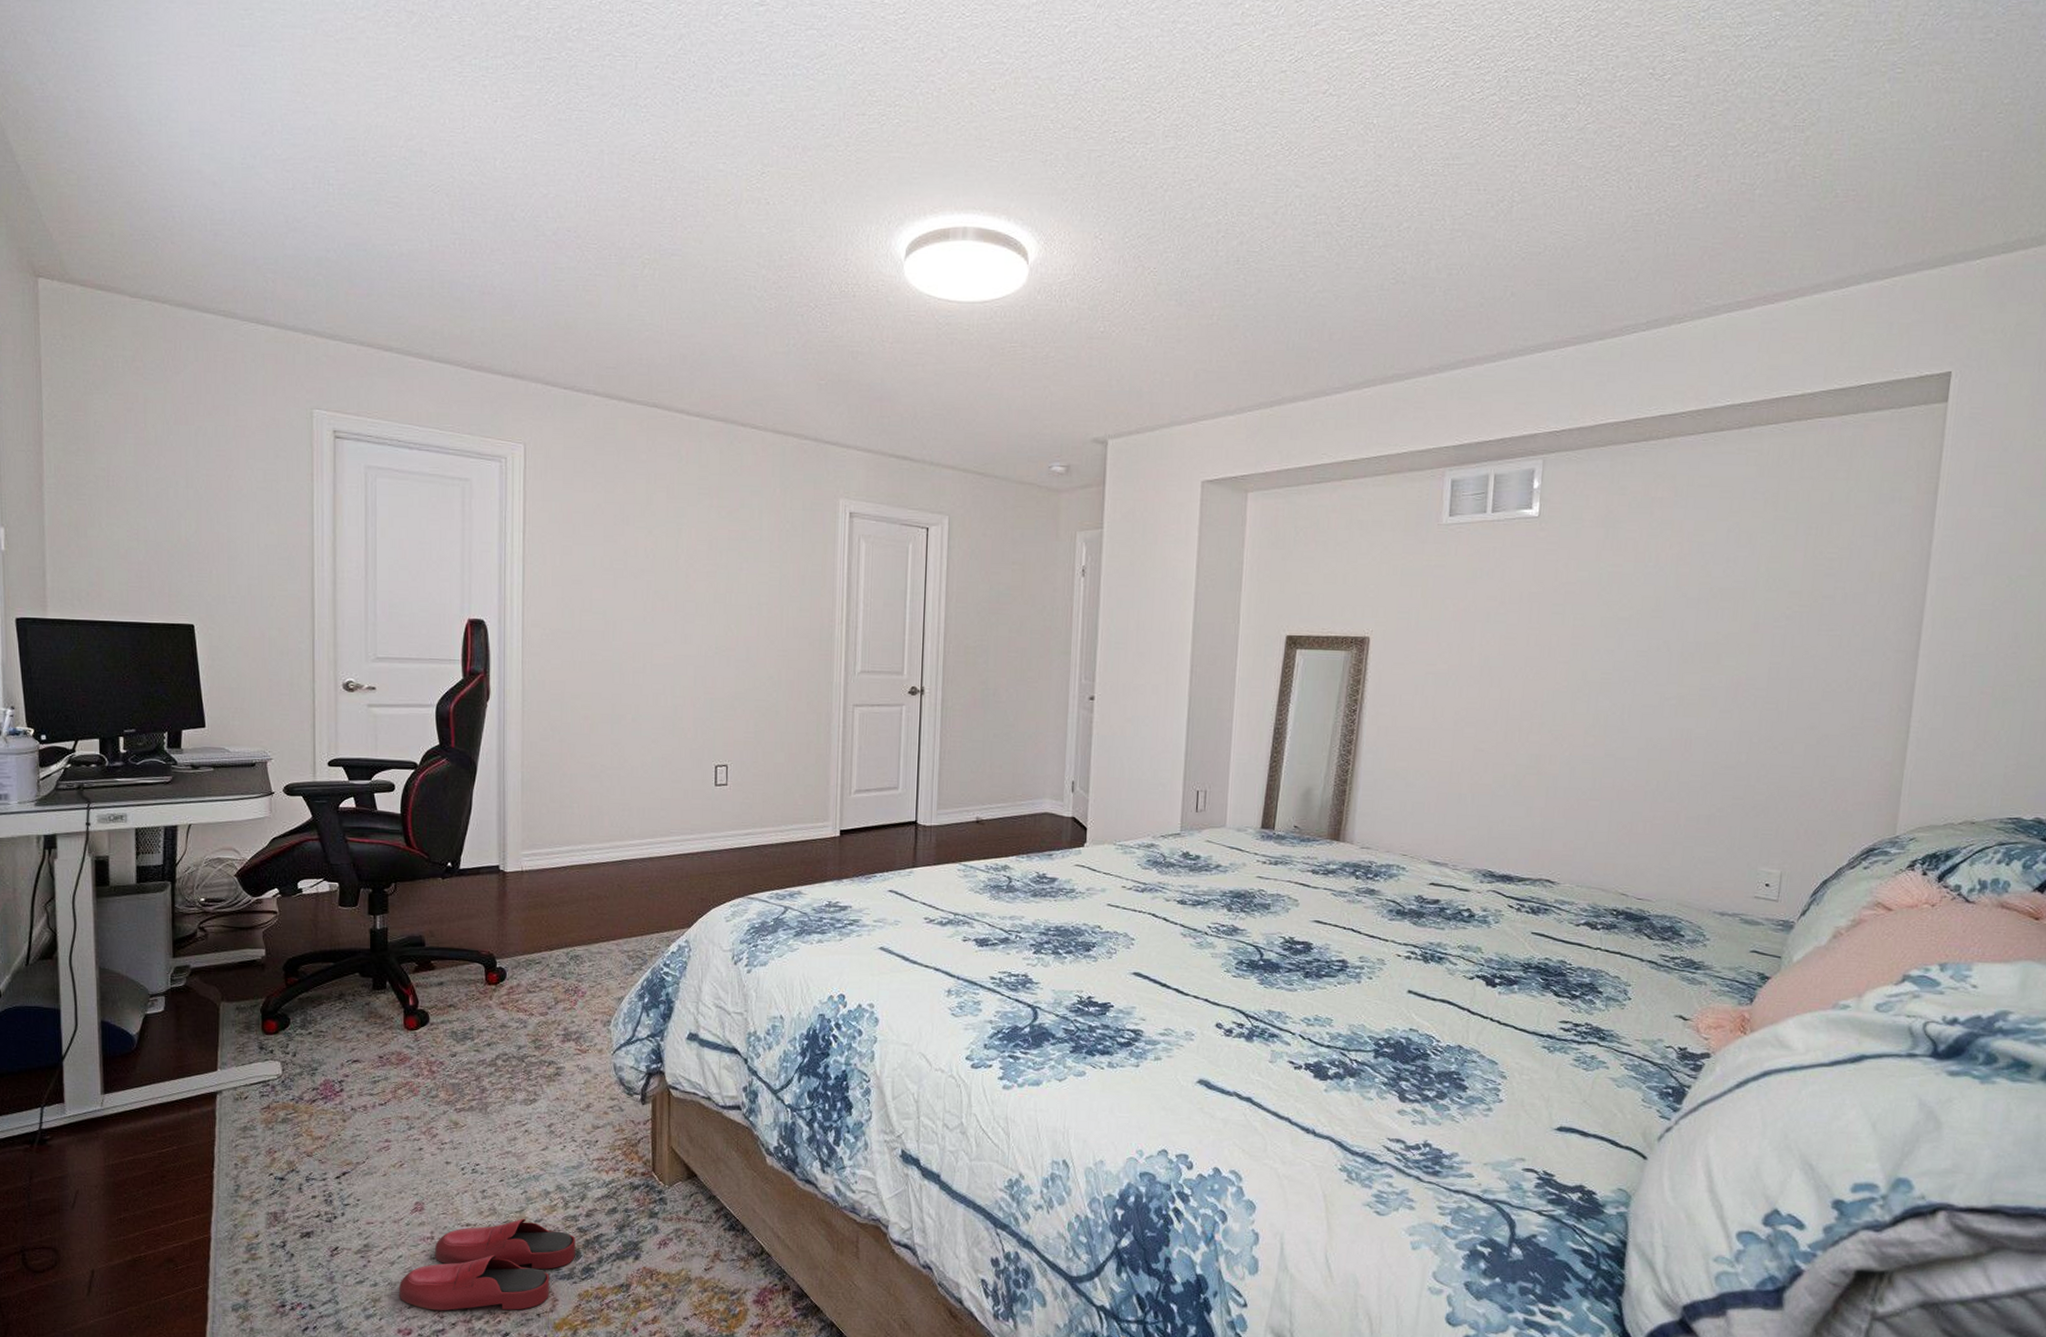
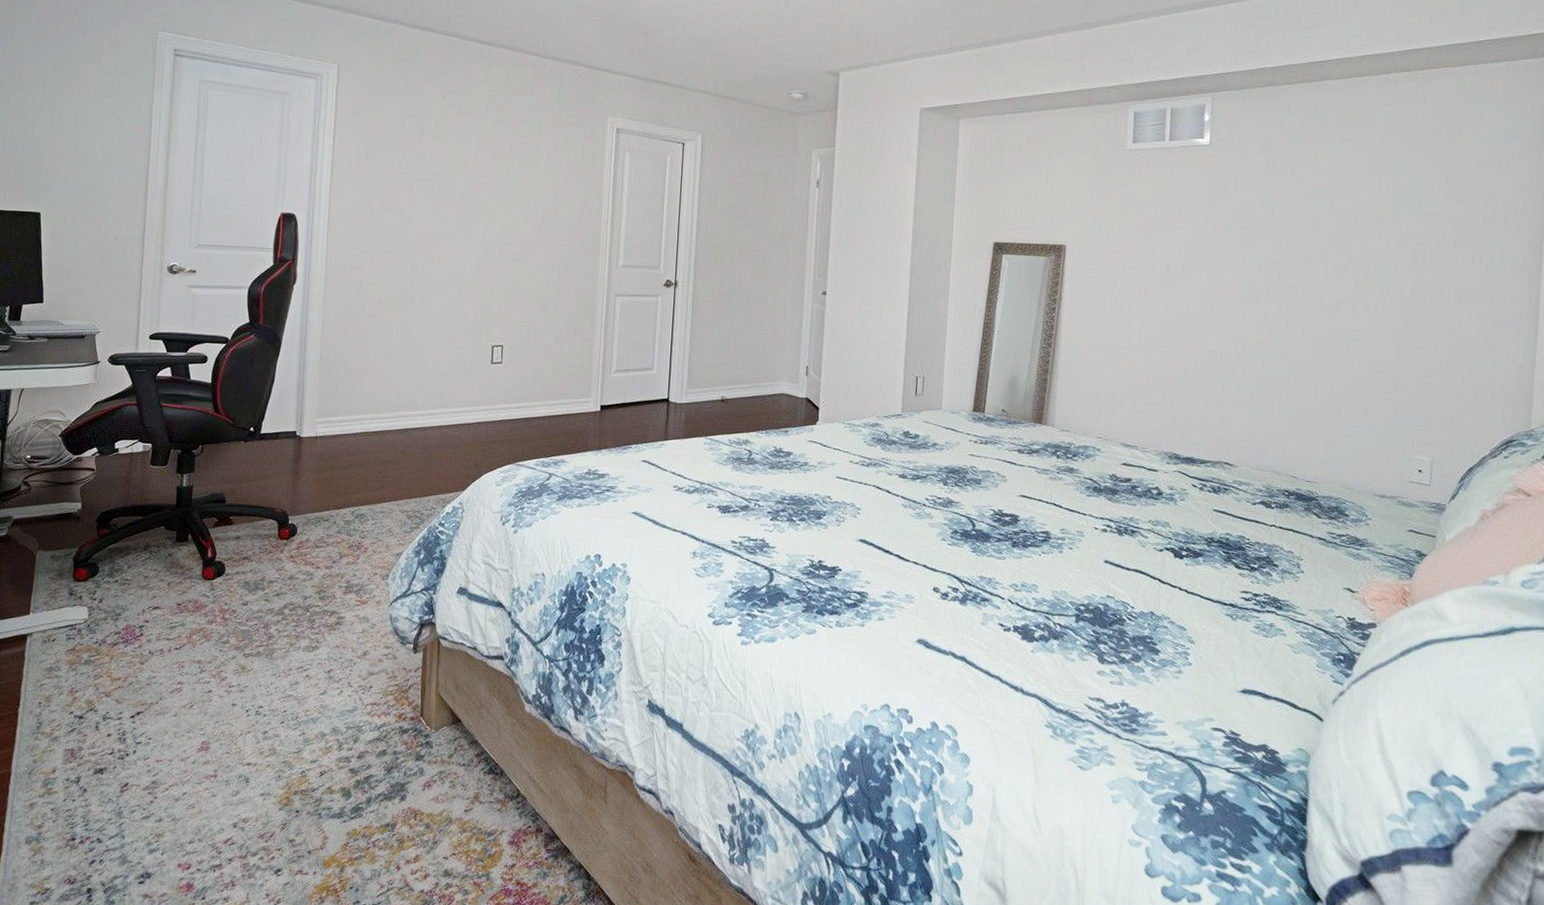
slippers: present [399,1218,575,1311] -> none [181,759,347,847]

